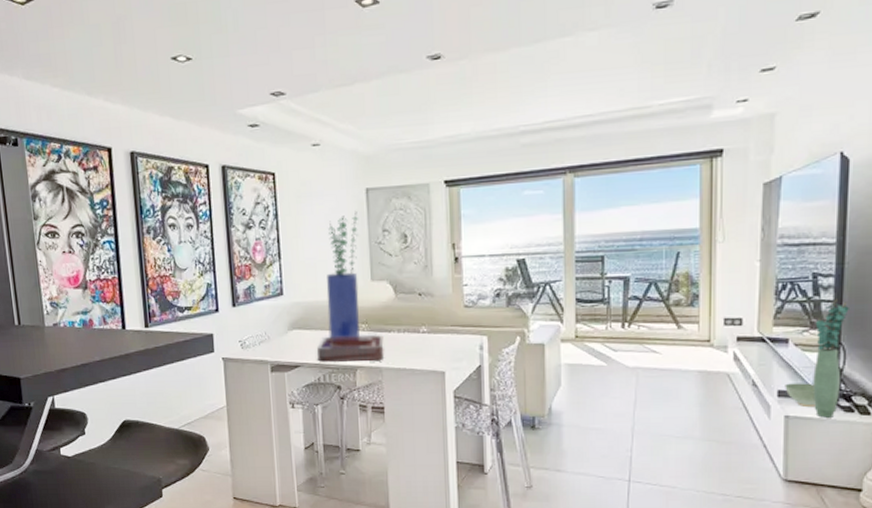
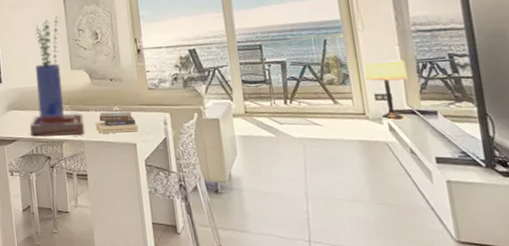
books: none [397,333,449,359] -> present [95,112,139,134]
table lamp: none [716,278,764,348] -> present [364,59,408,120]
bowl: present [785,383,816,408] -> none [441,150,475,173]
vase: present [812,299,849,418] -> none [459,75,496,182]

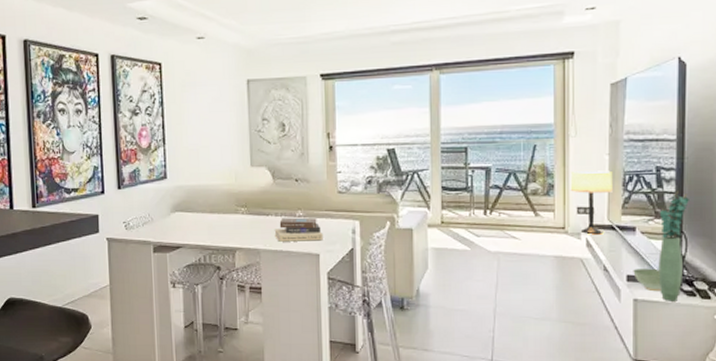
decorative tray: present [30,113,85,137] -> none [198,217,262,244]
vase: present [35,15,64,117] -> none [208,100,240,221]
bowl: none [441,150,475,173] -> present [633,268,661,292]
vase: none [459,75,496,182] -> present [658,191,689,301]

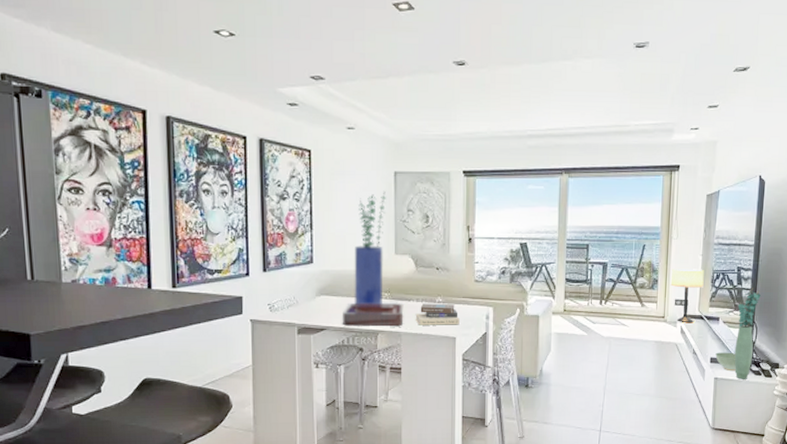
decorative tray: none [198,217,262,244] -> present [343,302,404,327]
vase: none [208,100,240,221] -> present [354,190,387,305]

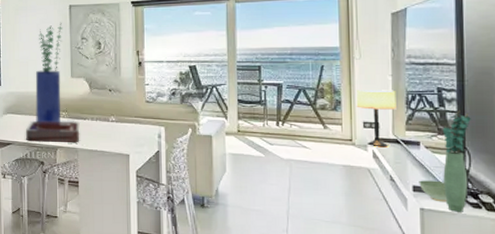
books: present [415,303,460,325] -> none [90,122,133,143]

